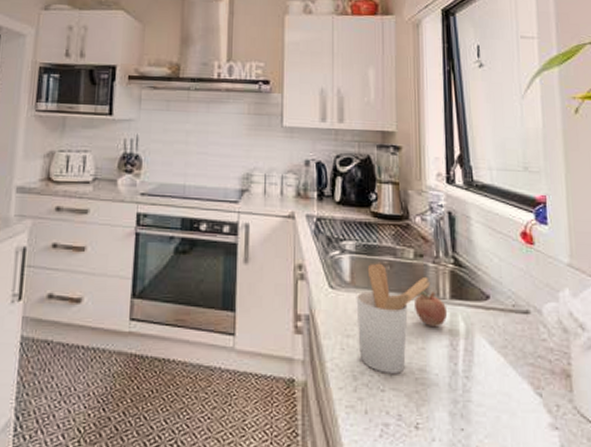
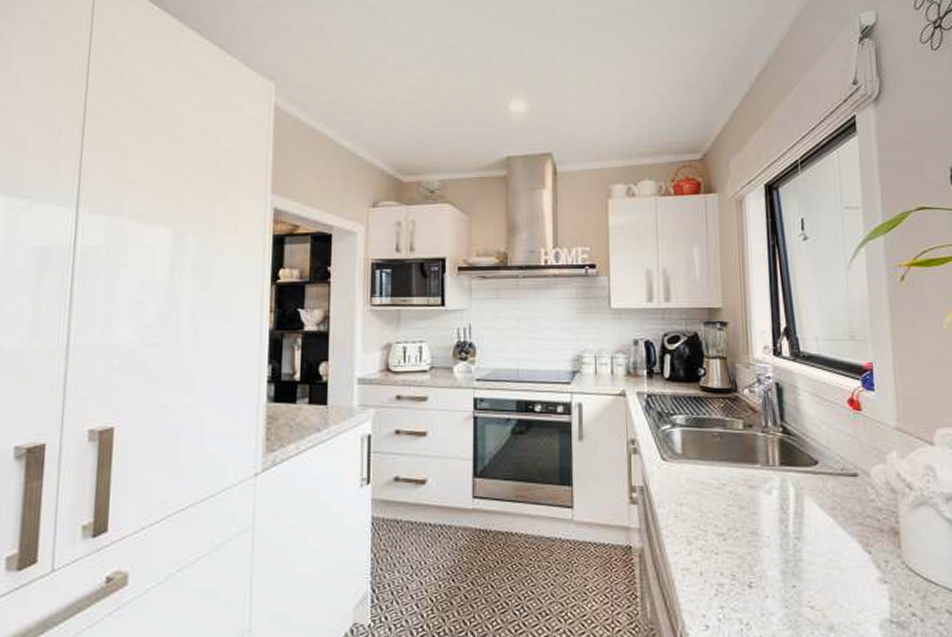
utensil holder: present [356,263,431,374] -> none [688,434,761,538]
fruit: present [415,290,448,328] -> none [745,458,778,493]

